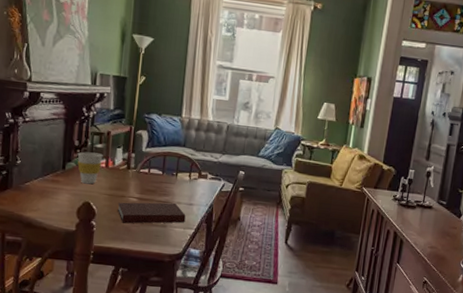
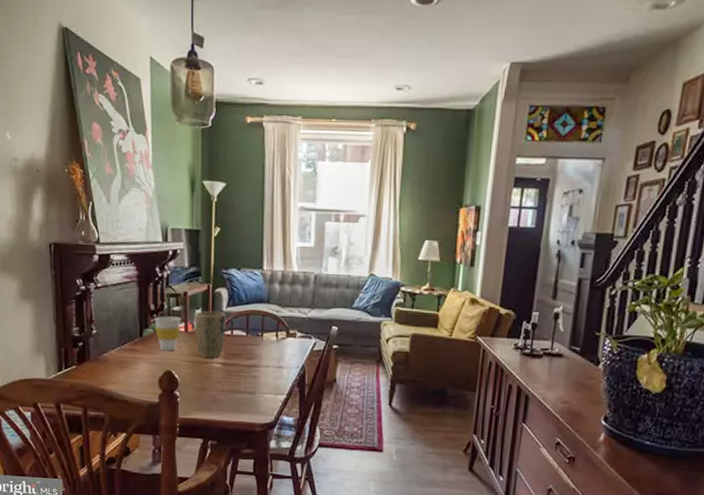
plant pot: none [114,150,145,193] -> present [195,311,226,359]
notebook: present [117,202,186,224] -> none [201,366,276,392]

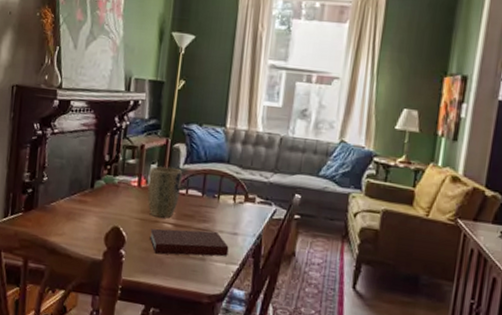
cup: present [154,316,181,351] -> none [107,168,136,206]
notebook: none [201,366,276,392] -> present [149,228,229,257]

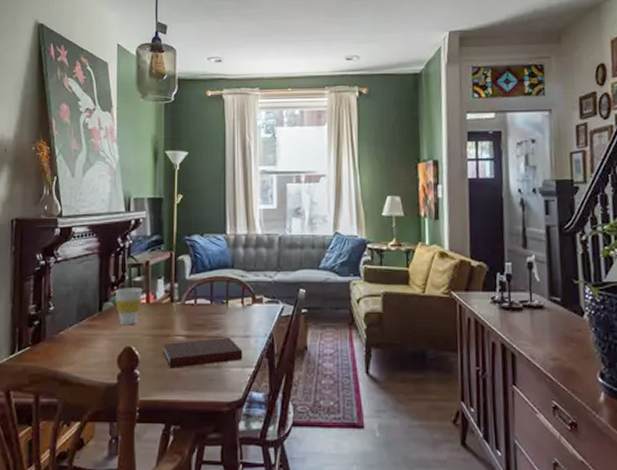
cup: none [107,168,136,206] -> present [114,287,143,326]
plant pot: present [147,166,182,218] -> none [157,279,190,331]

